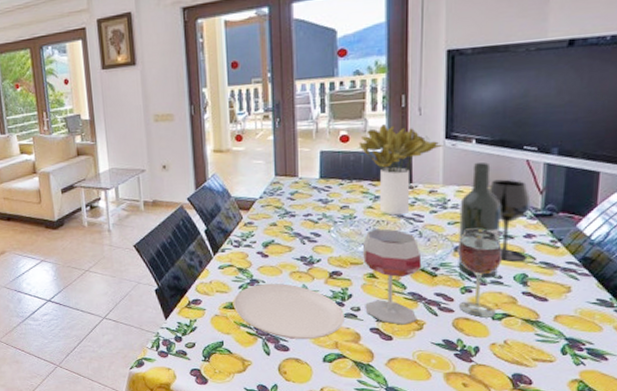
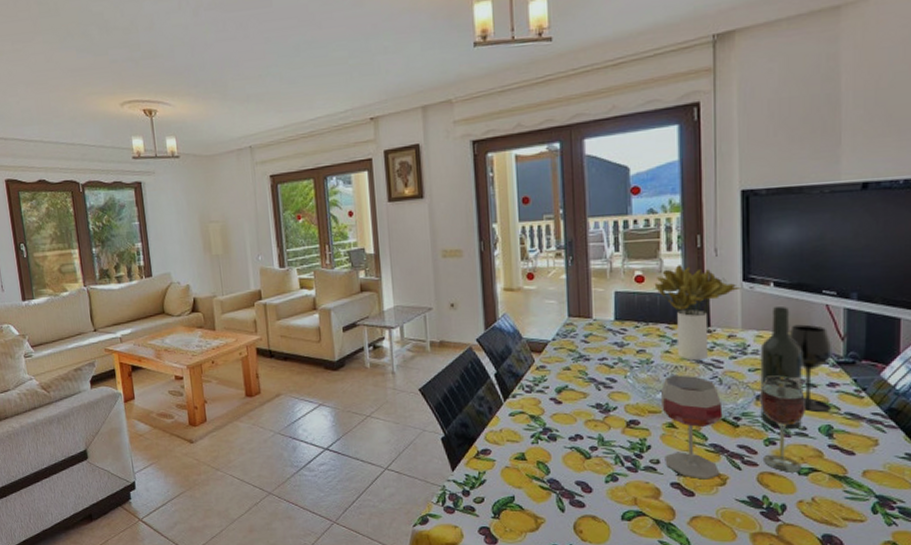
plate: present [234,283,344,340] -> none [525,432,643,495]

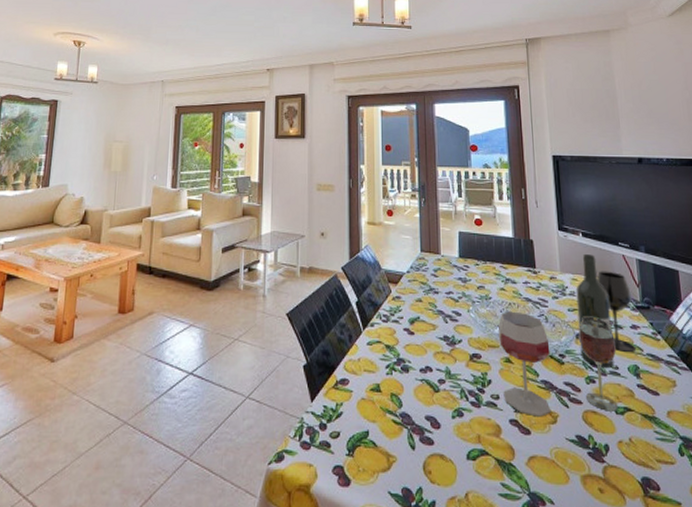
flower bouquet: present [652,265,741,361] -> none [489,213,558,299]

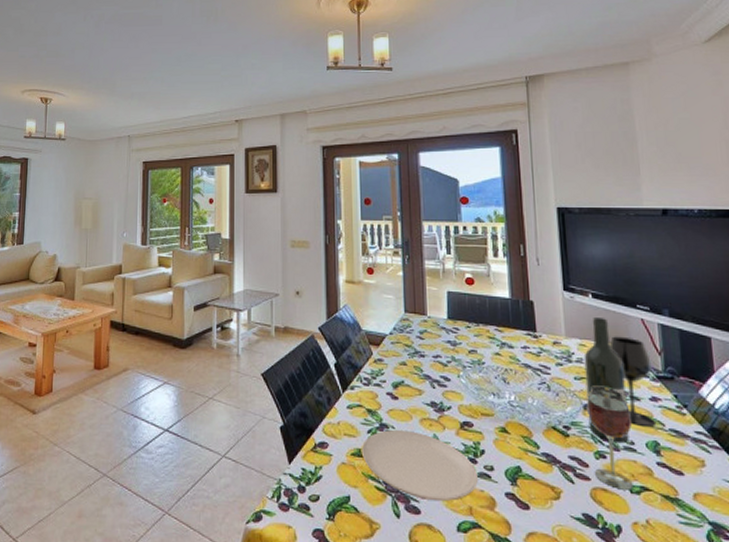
plate: none [381,363,486,432] -> present [362,429,478,502]
wineglass: present [498,311,551,417] -> none [492,378,554,492]

